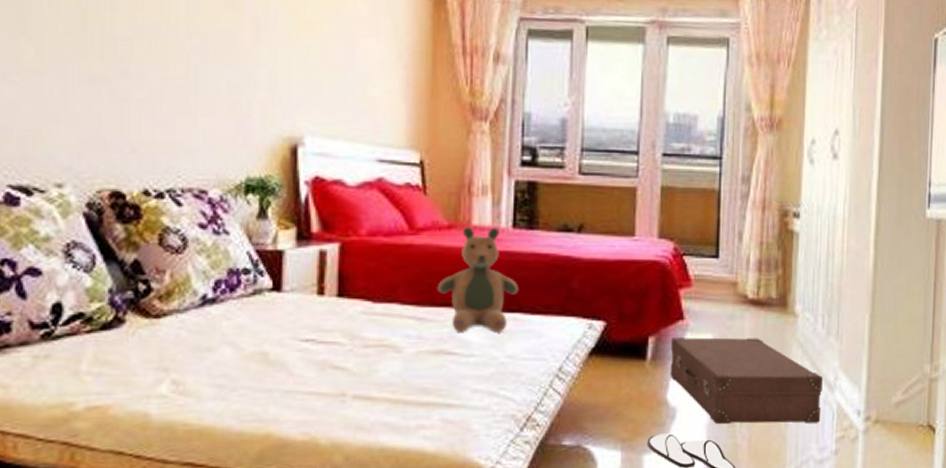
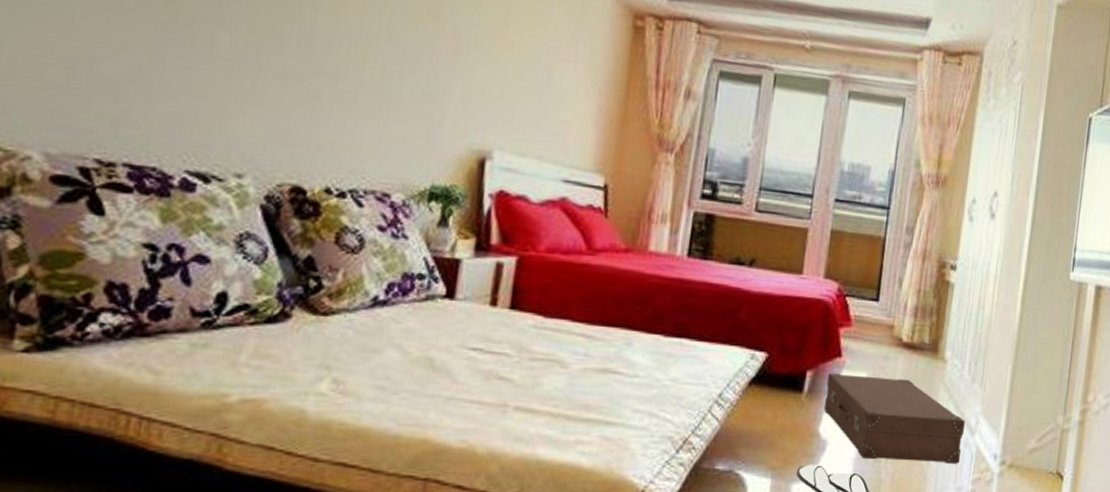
teddy bear: present [437,227,519,332] -> none [608,252,688,355]

